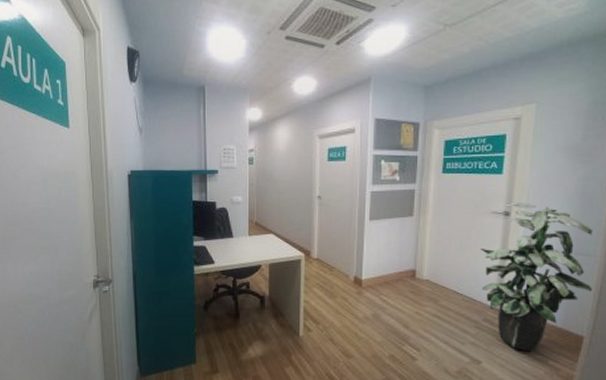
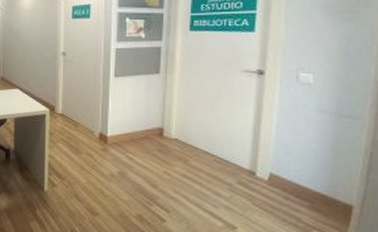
indoor plant: present [480,202,594,352] -> none [232,60,362,220]

